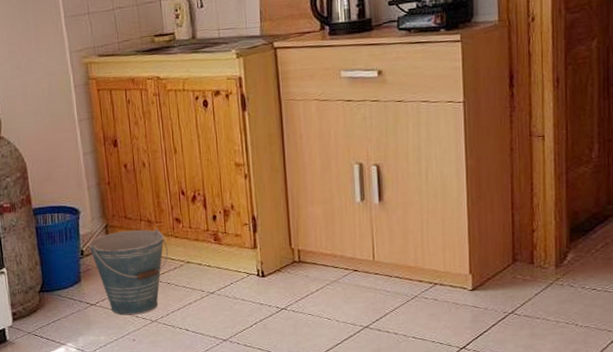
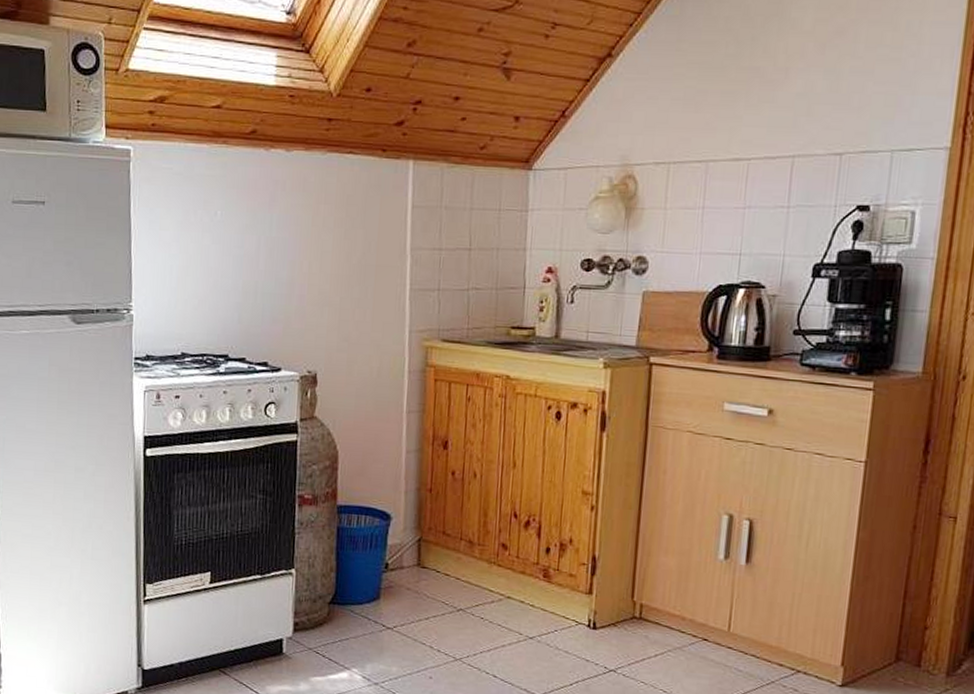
bucket: present [89,228,169,316] -> none [396,548,488,649]

